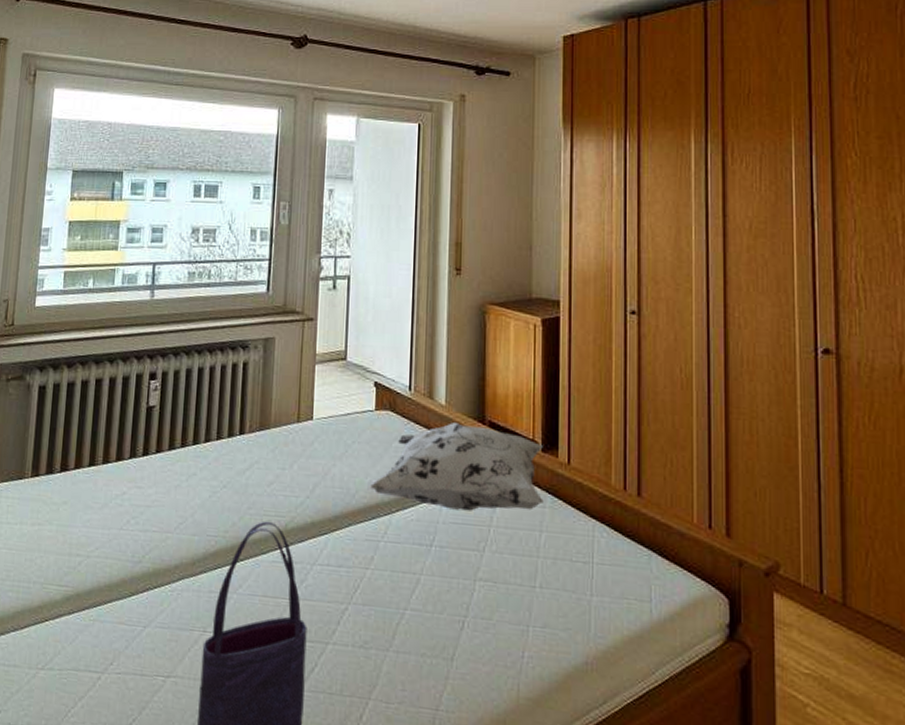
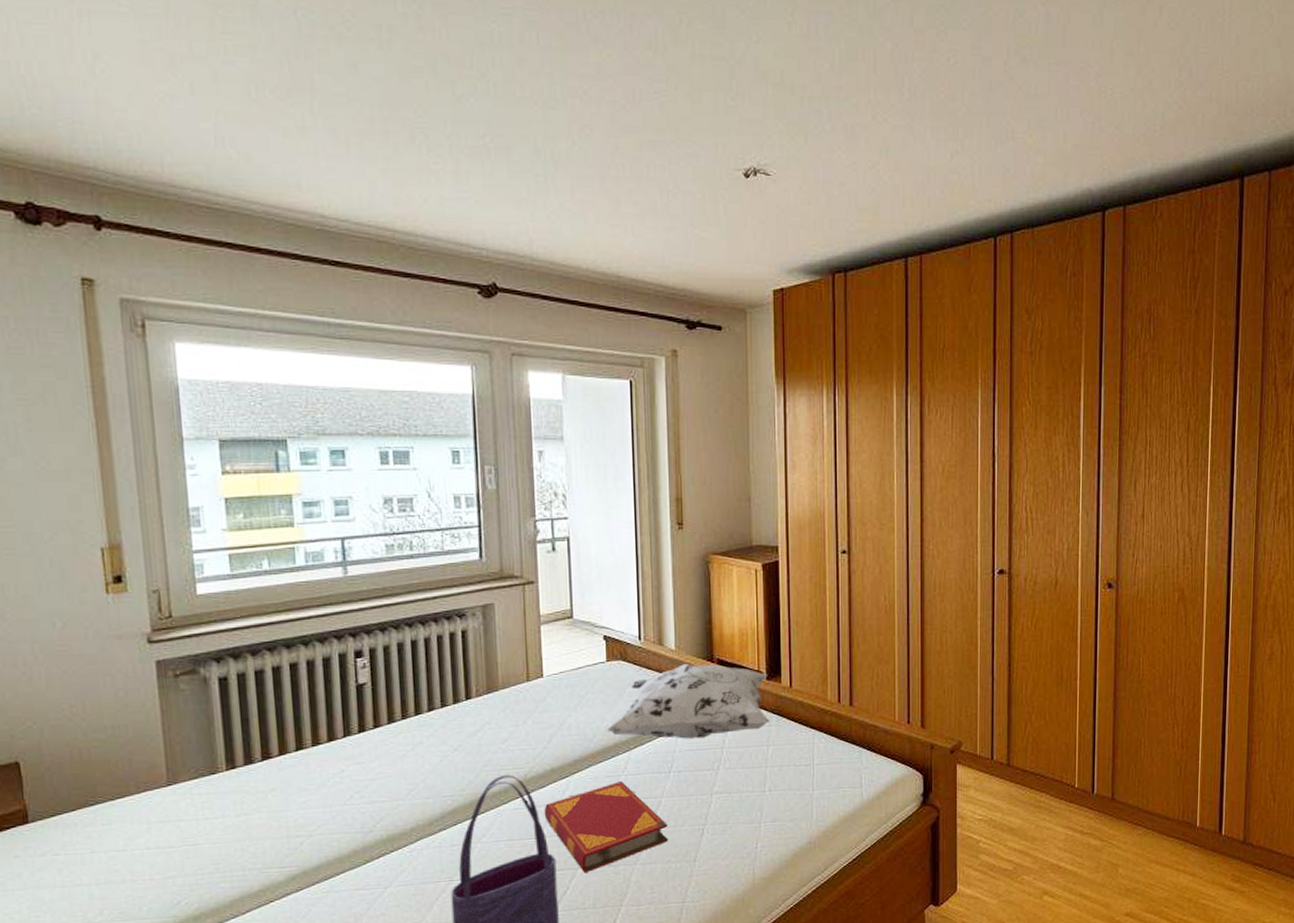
hardback book: none [300,548,425,651] -> present [544,781,668,874]

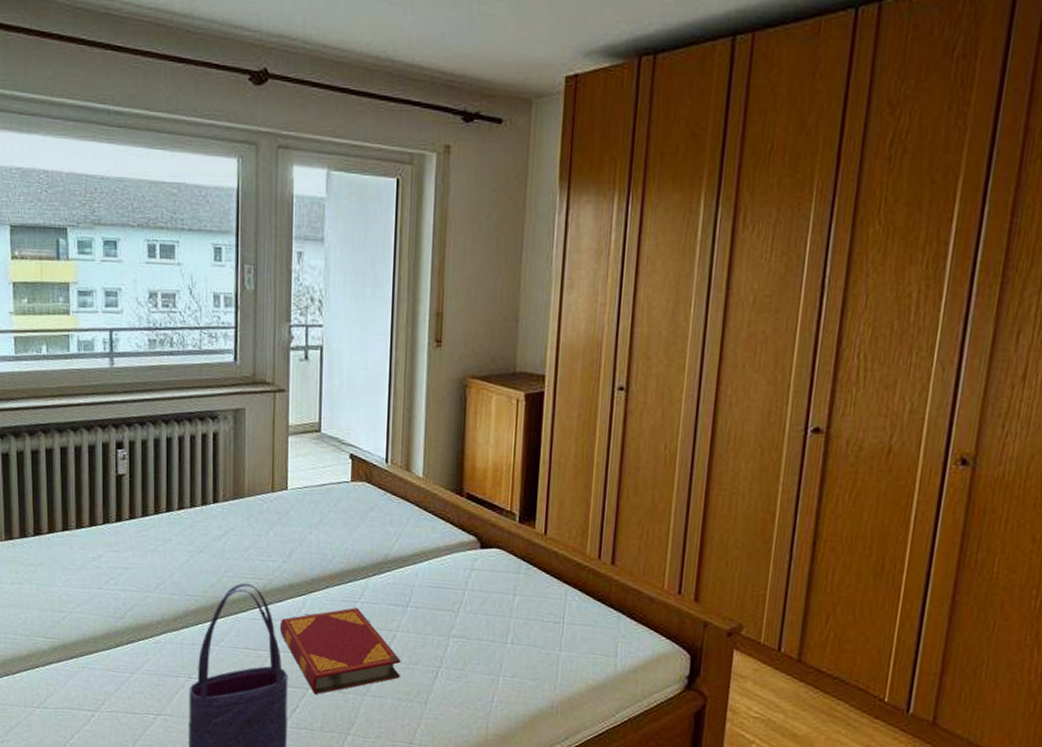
decorative pillow: present [606,664,770,739] -> none [345,494,520,576]

